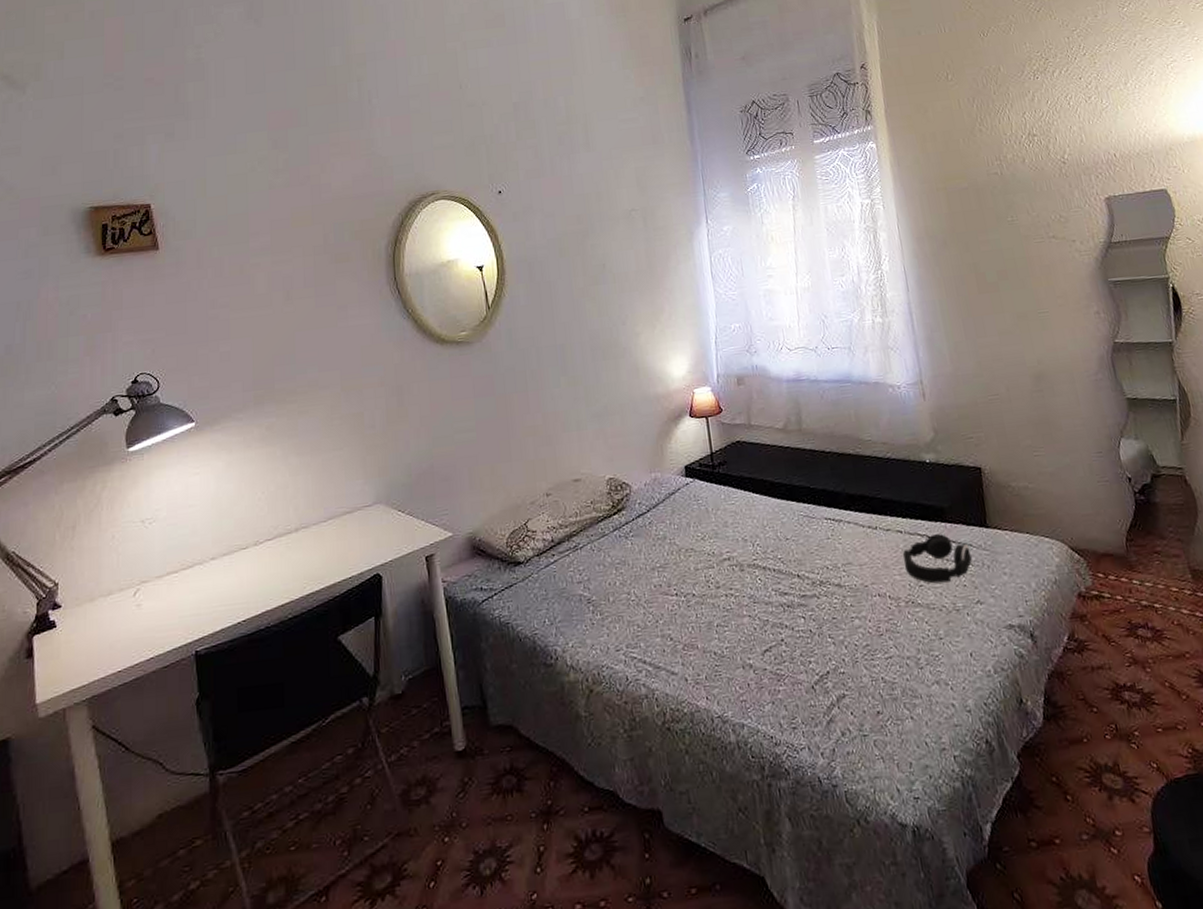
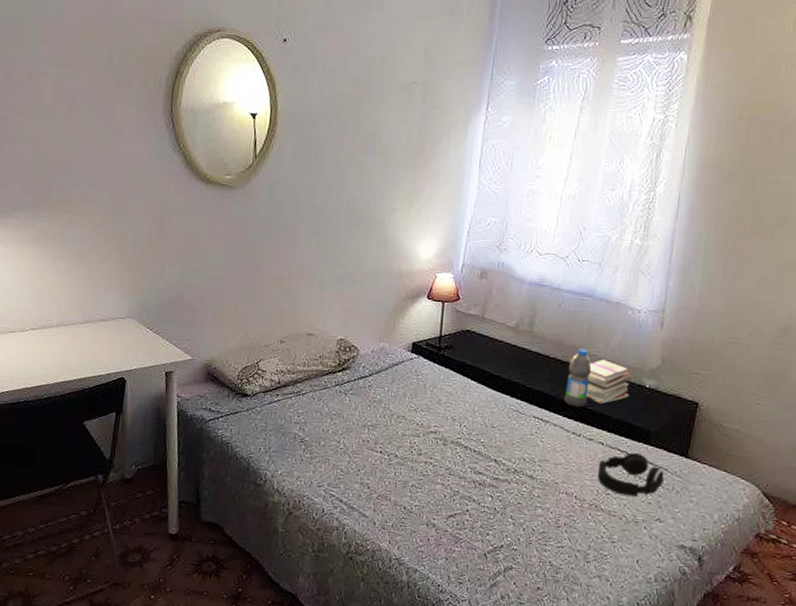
water bottle: none [846,435,874,500] -> present [563,348,592,408]
books: none [866,443,913,491] -> present [586,359,632,405]

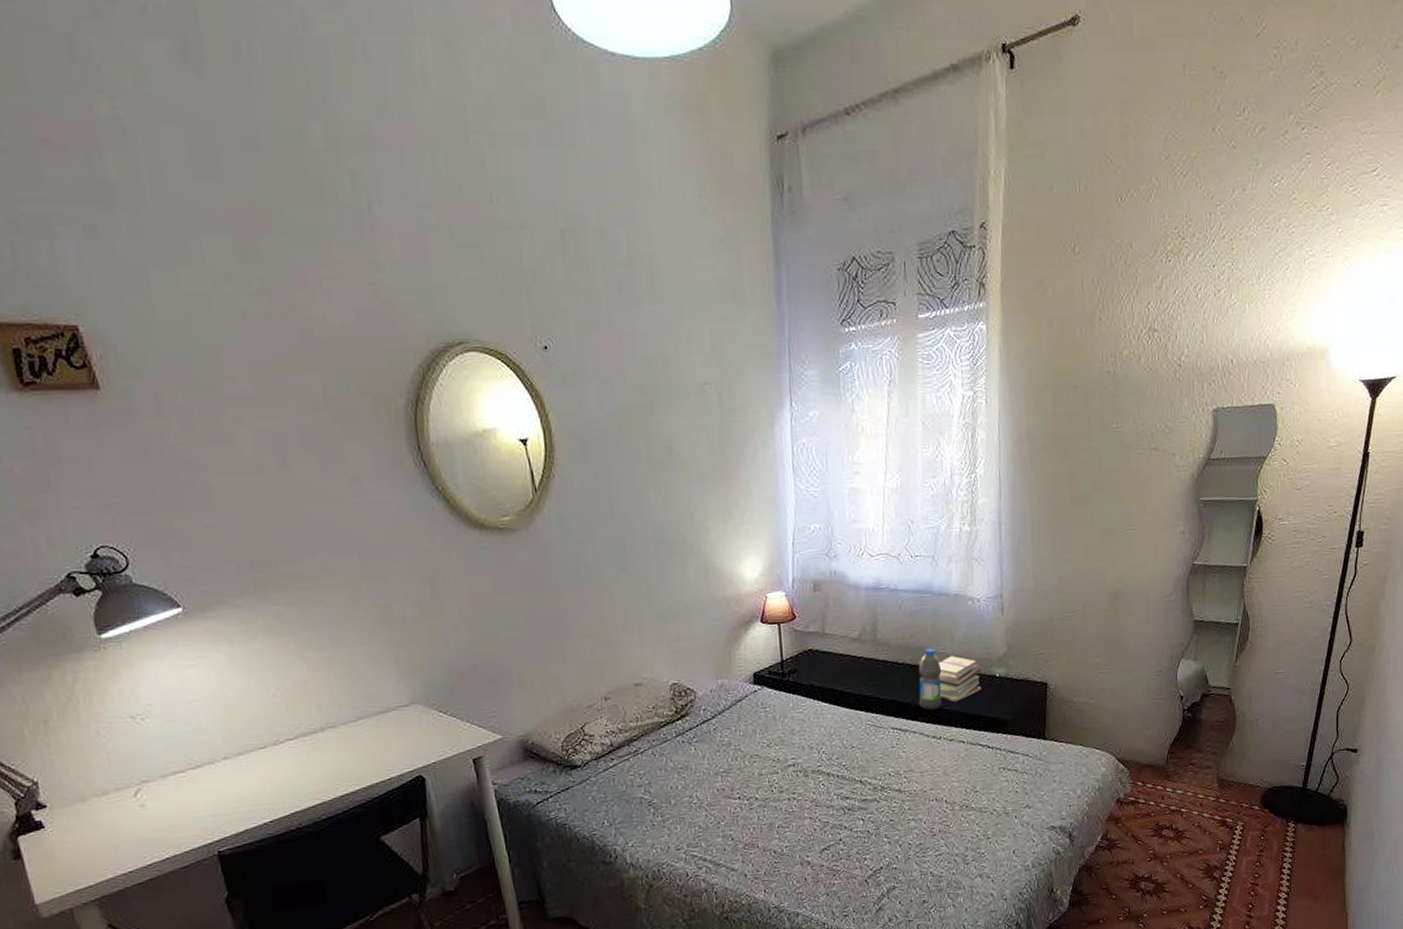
headphones: present [597,452,665,497] -> none [962,744,1026,790]

